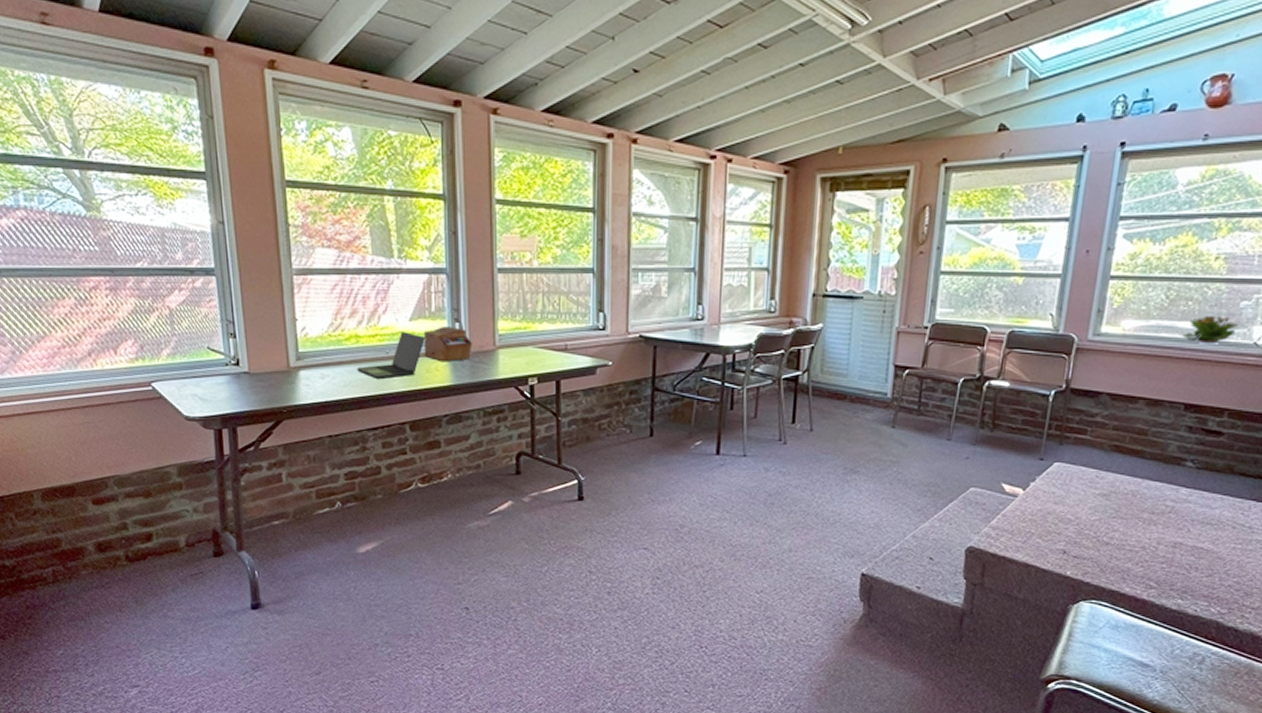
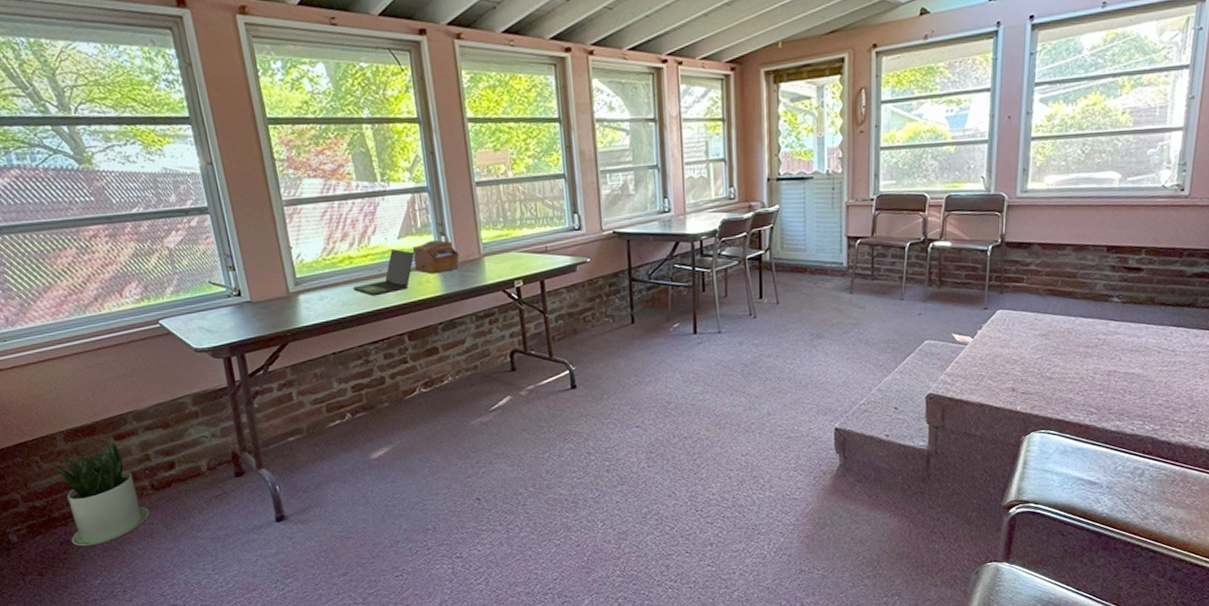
planter: none [27,505,121,615] -> present [52,441,149,548]
potted flower: present [1182,316,1240,344] -> none [1099,164,1148,191]

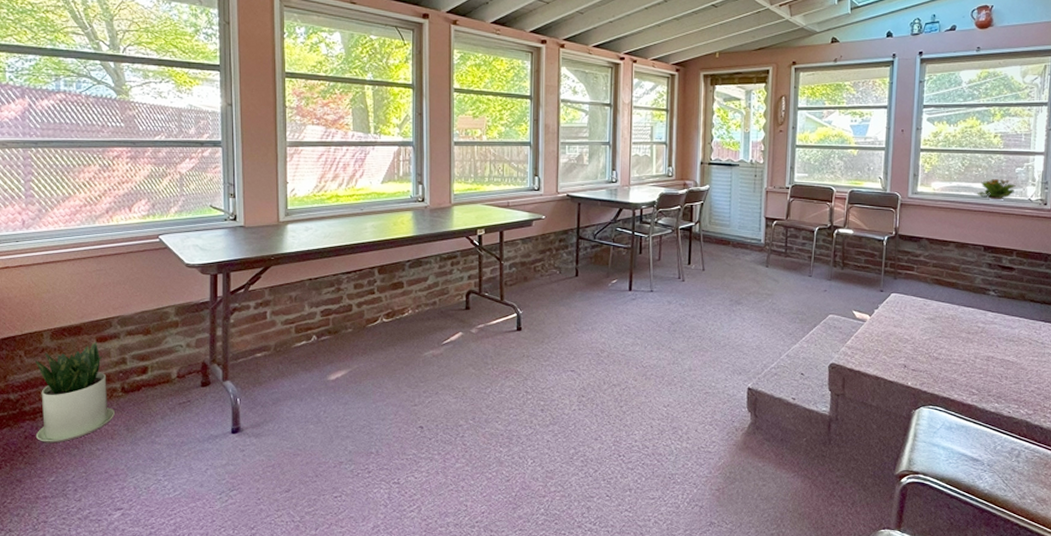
laptop: present [353,249,414,295] -> none [336,192,393,231]
sewing box: present [412,239,459,274] -> none [392,187,432,217]
potted flower: none [1099,164,1148,191] -> present [977,179,1017,200]

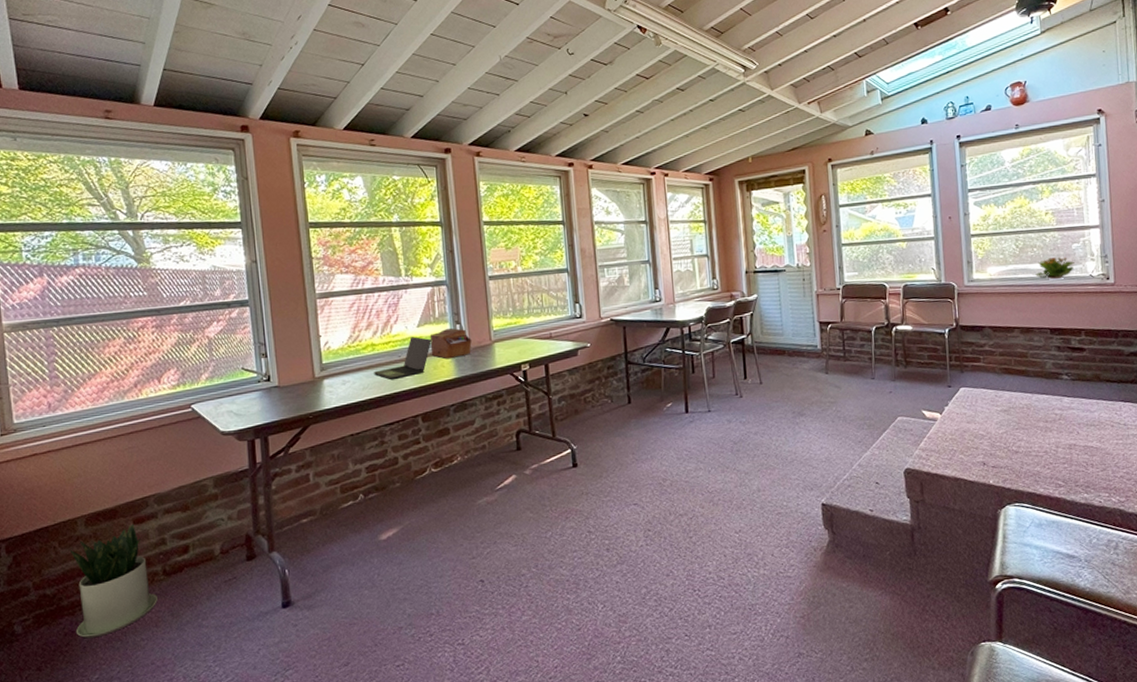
laptop: none [336,192,393,231] -> present [374,337,431,379]
sewing box: none [392,187,432,217] -> present [429,327,472,359]

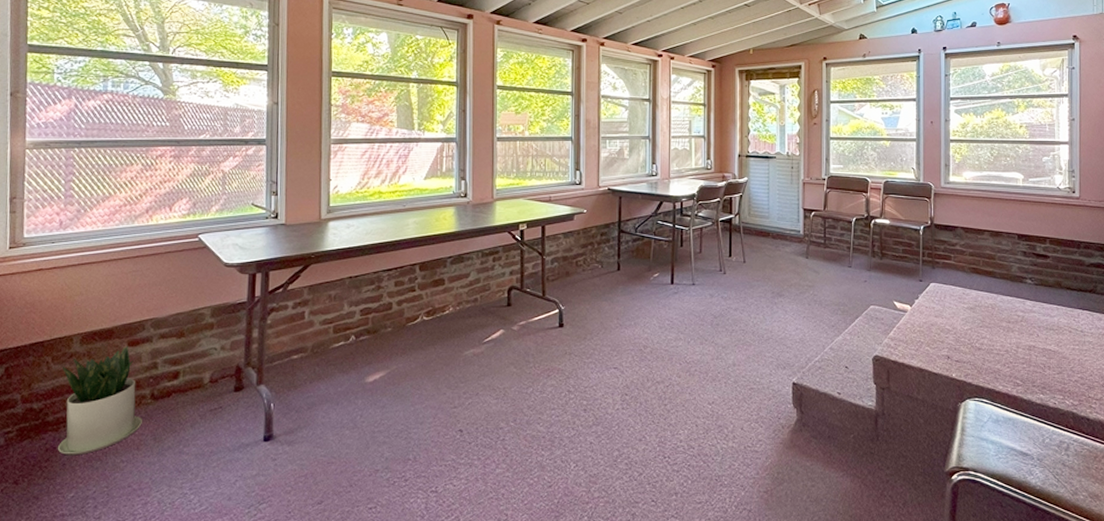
laptop: present [374,337,431,379] -> none [378,188,436,227]
sewing box: present [429,327,472,359] -> none [434,183,475,213]
potted flower: present [1035,257,1076,280] -> none [1007,168,1045,189]

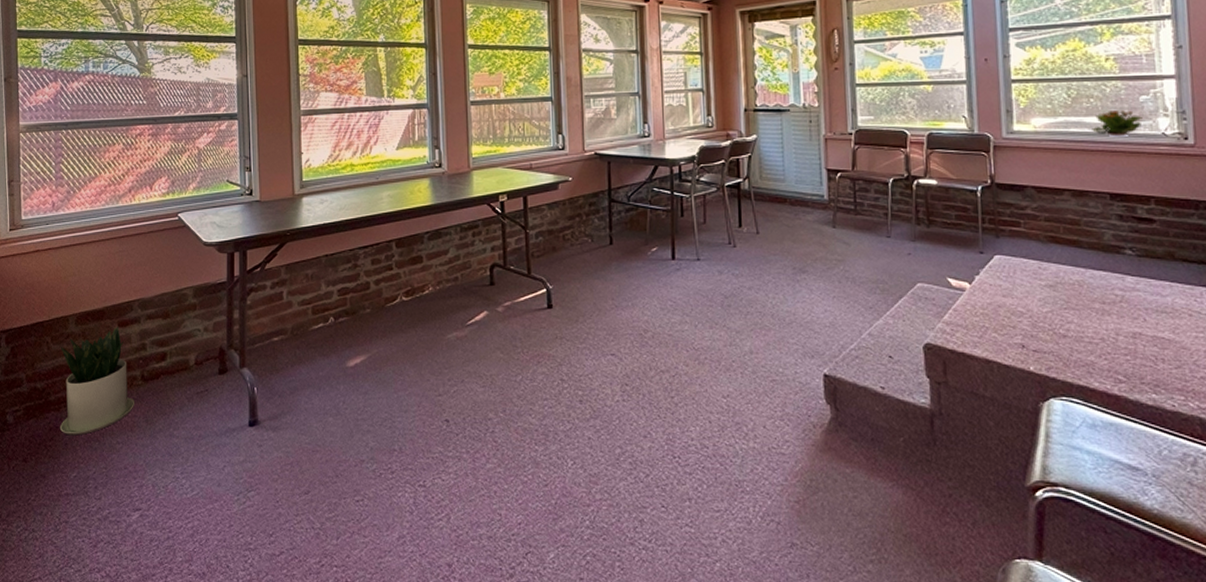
potted flower: none [1007,168,1045,189] -> present [1092,110,1144,137]

